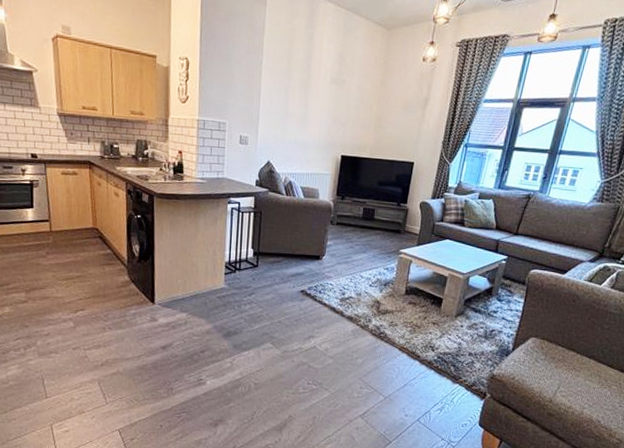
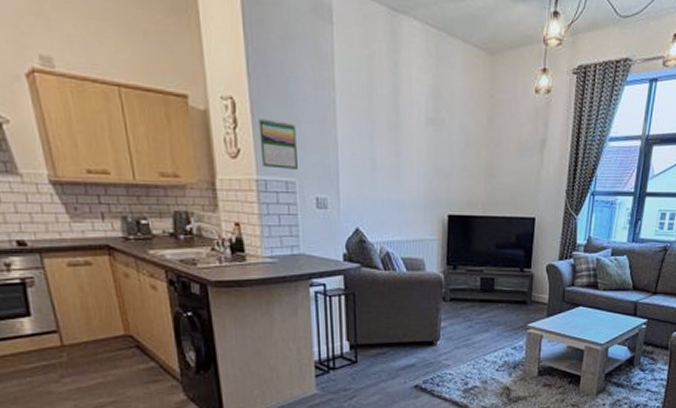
calendar: none [203,73,231,115] -> present [258,117,299,171]

